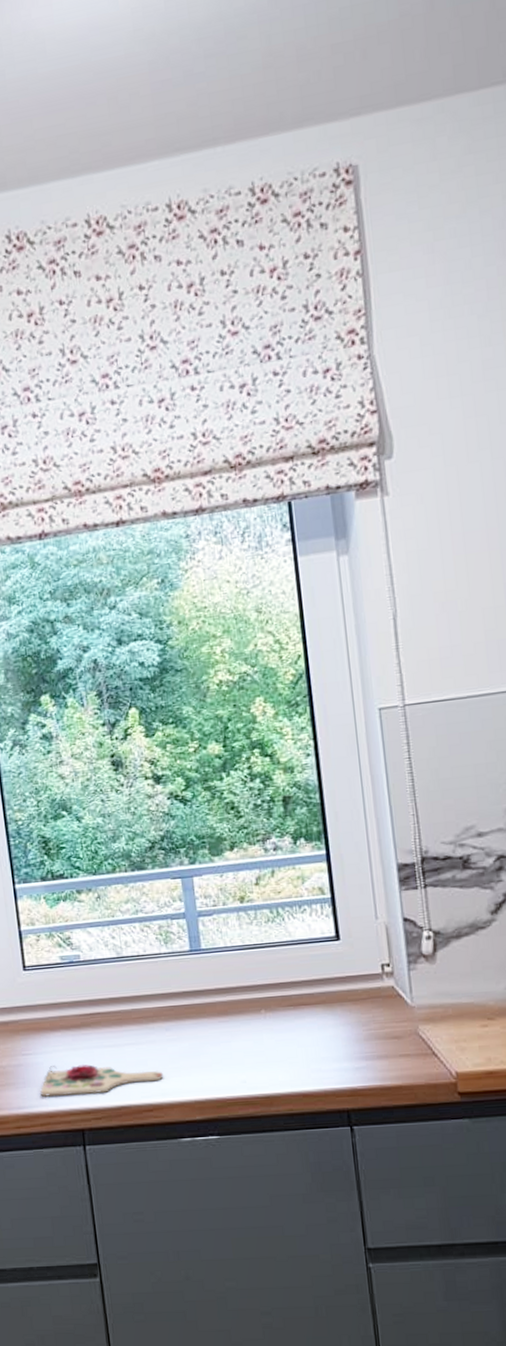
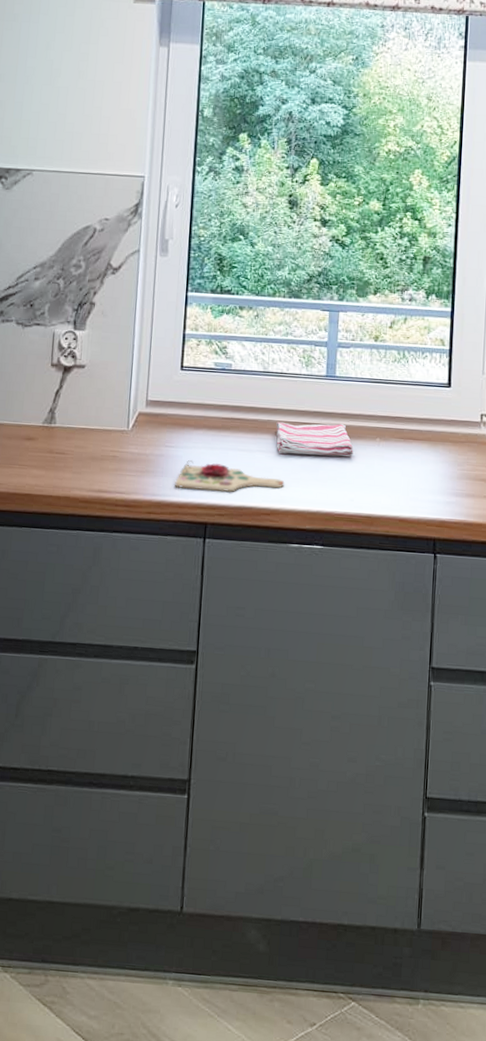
dish towel: none [142,1000,237,1043] -> present [276,421,354,457]

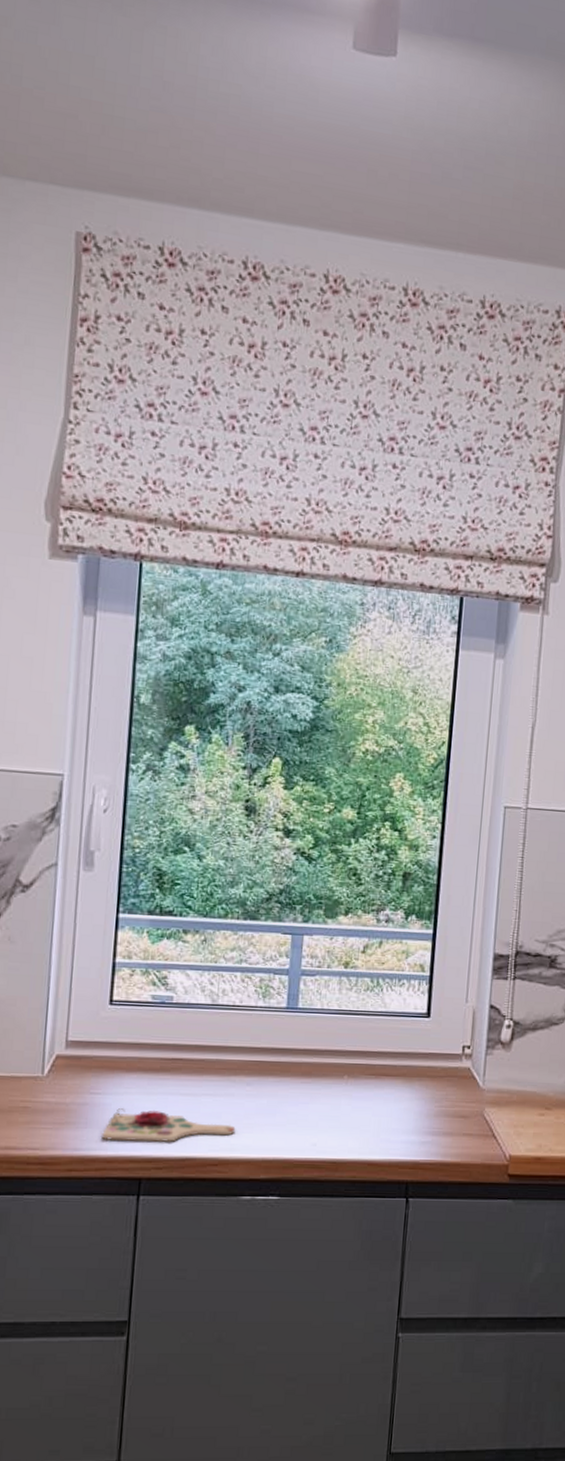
dish towel: present [276,421,354,457] -> none [226,1061,317,1098]

